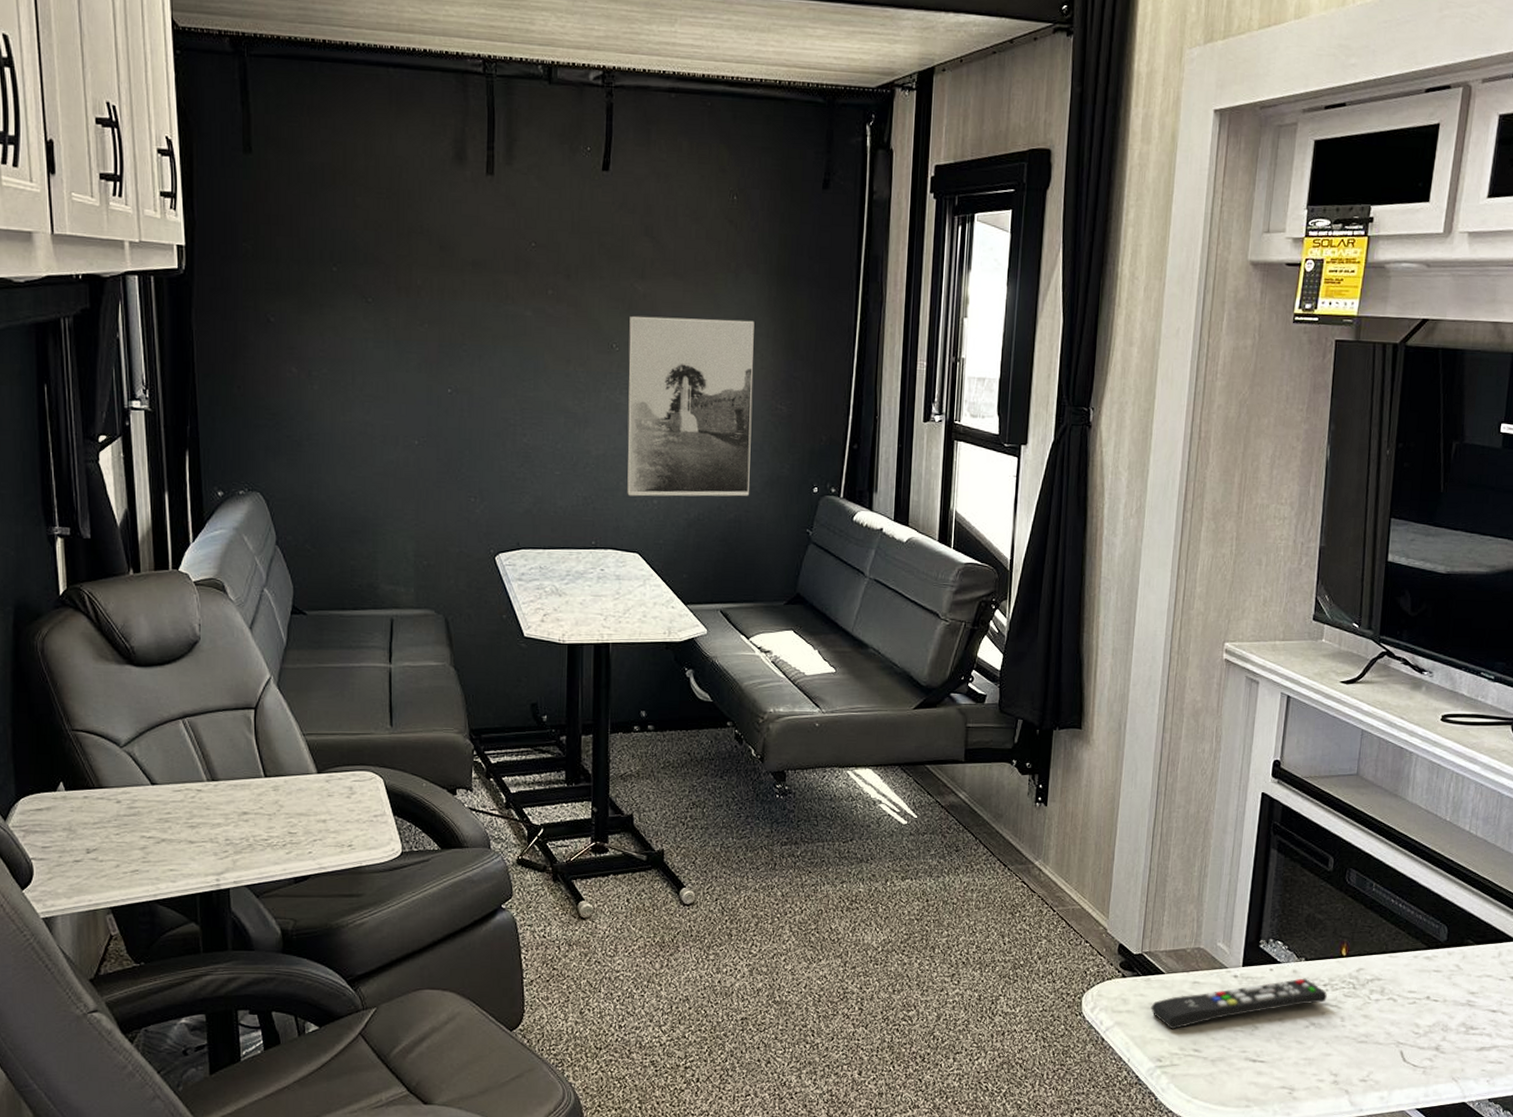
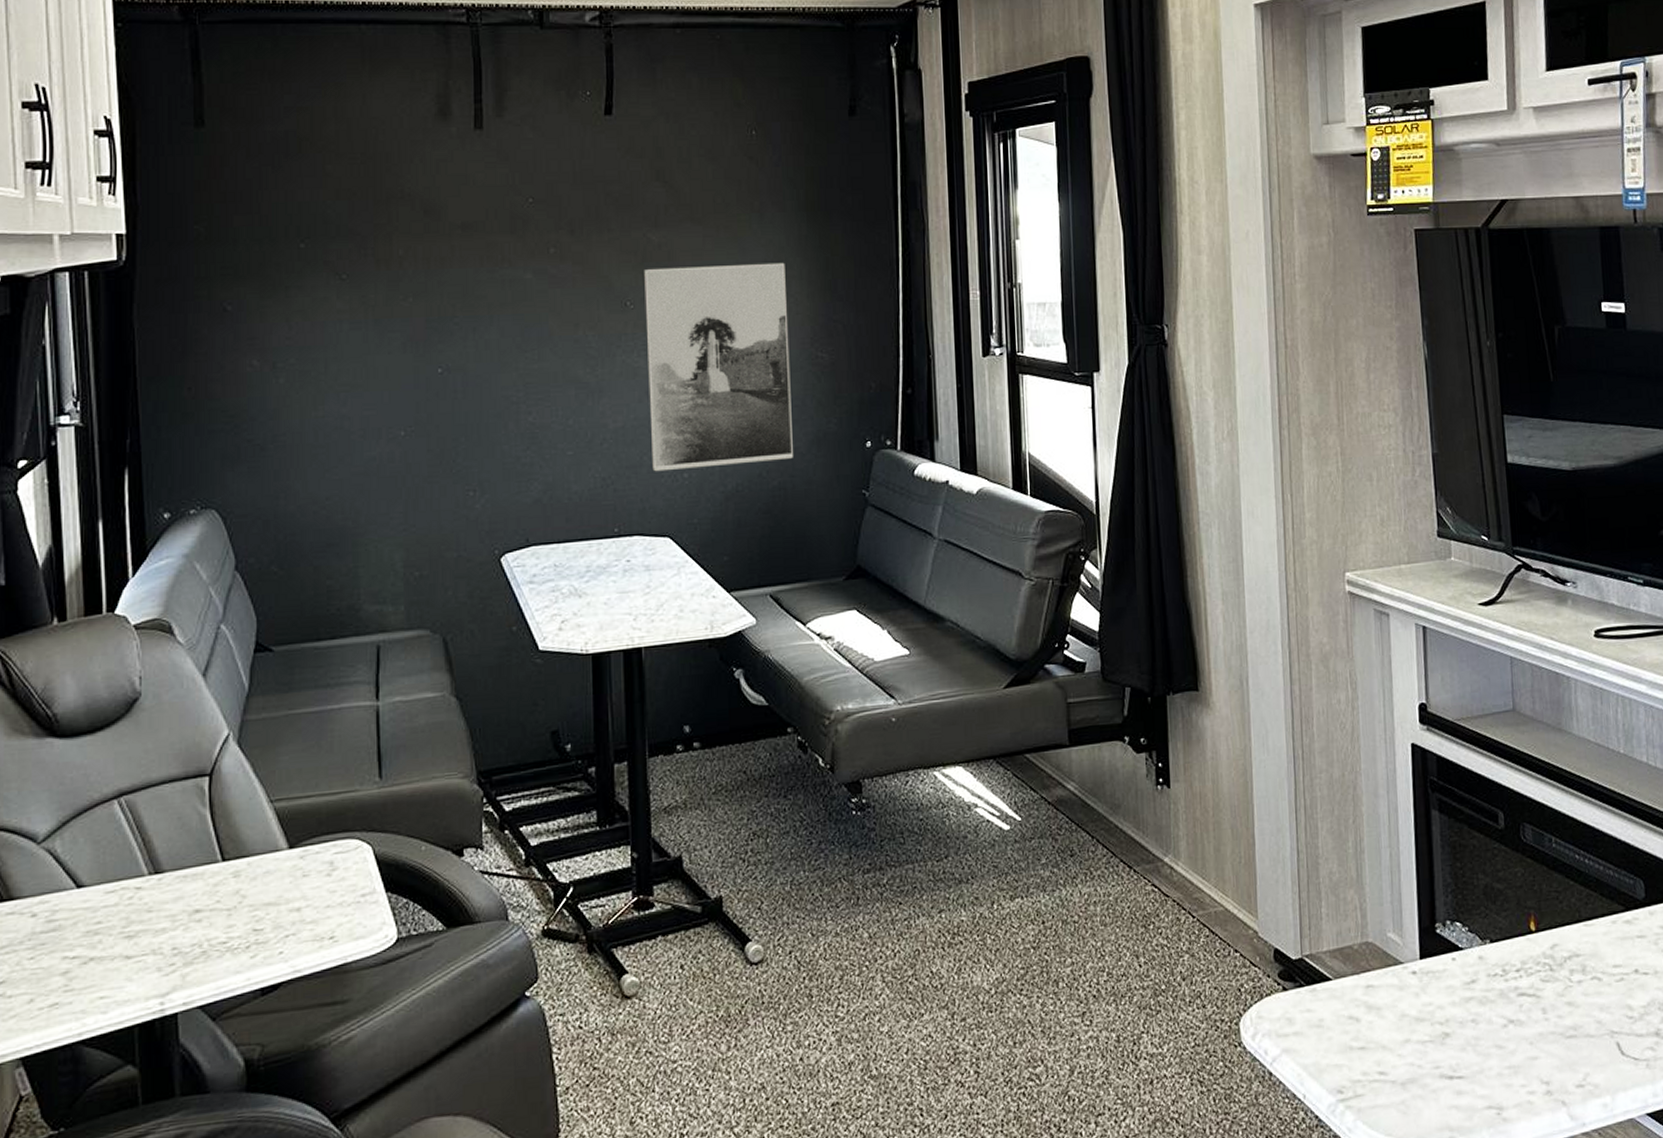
remote control: present [1151,978,1328,1030] -> none [1321,964,1523,1051]

